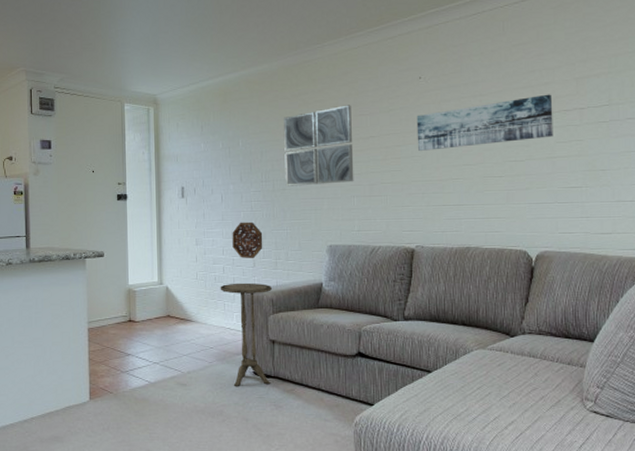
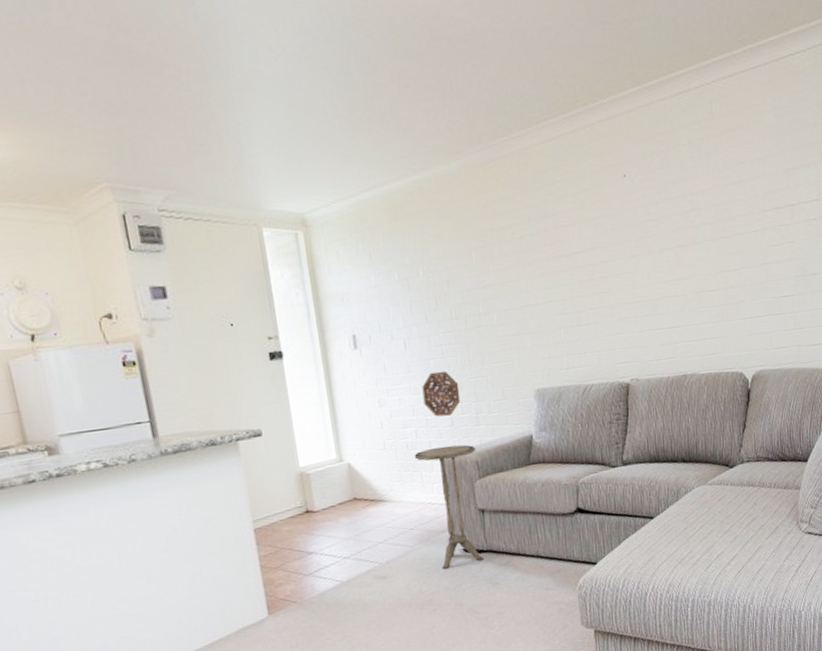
wall art: present [284,105,354,186] -> none [471,214,559,323]
wall art: present [416,94,554,152] -> none [623,189,766,268]

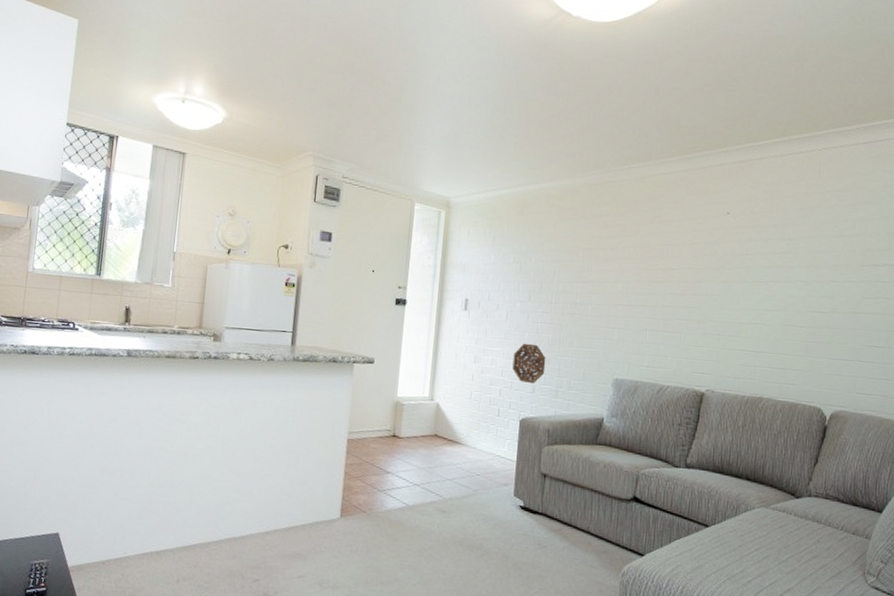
side table: present [414,444,483,570] -> none [494,408,549,522]

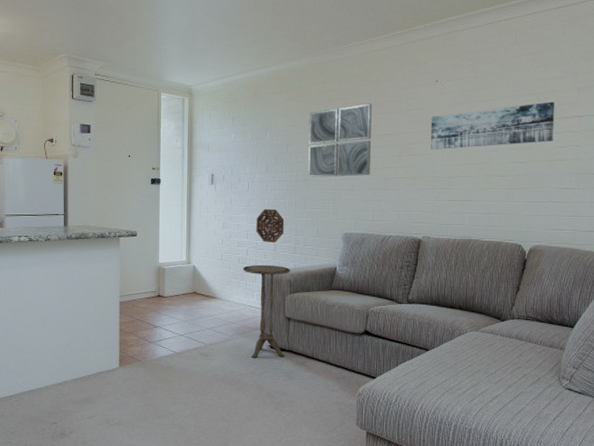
side table: none [494,408,549,522] -> present [243,264,290,359]
wall art: none [576,232,654,315] -> present [307,103,372,178]
wall art: none [718,246,863,292] -> present [430,102,555,150]

